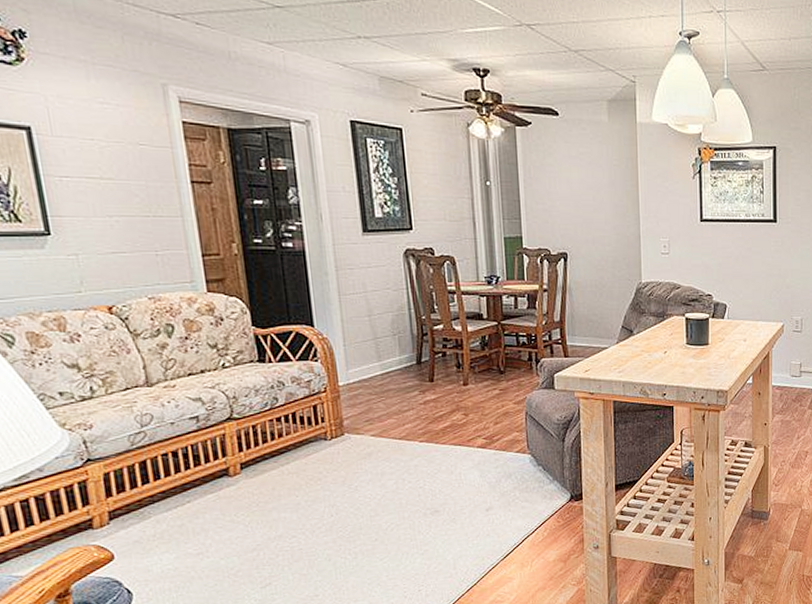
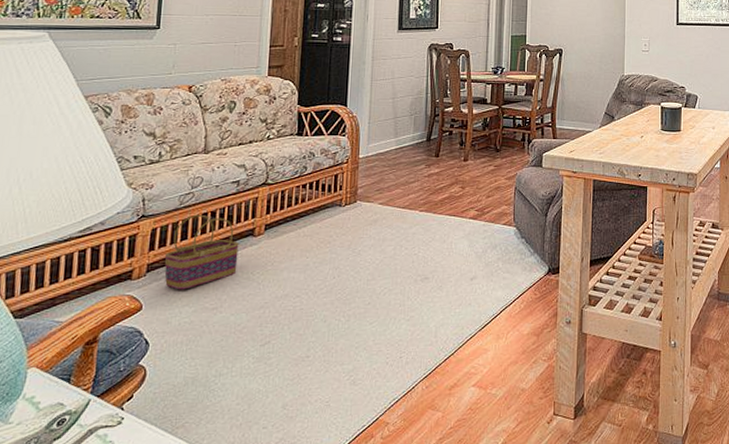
basket: none [126,455,217,537] -> present [164,214,239,290]

